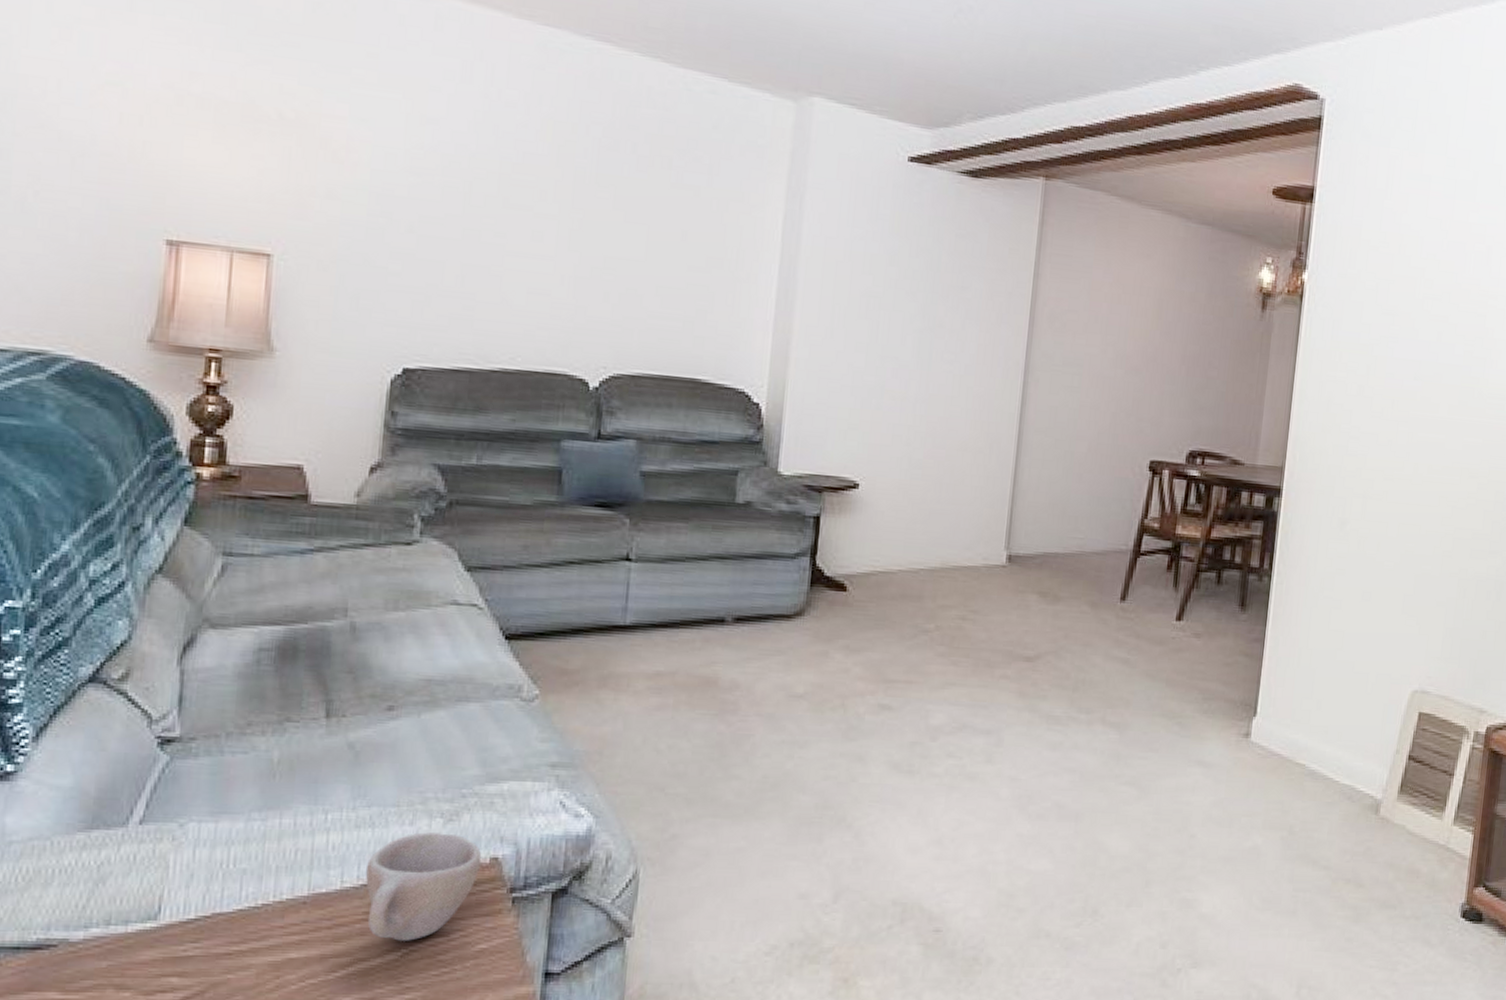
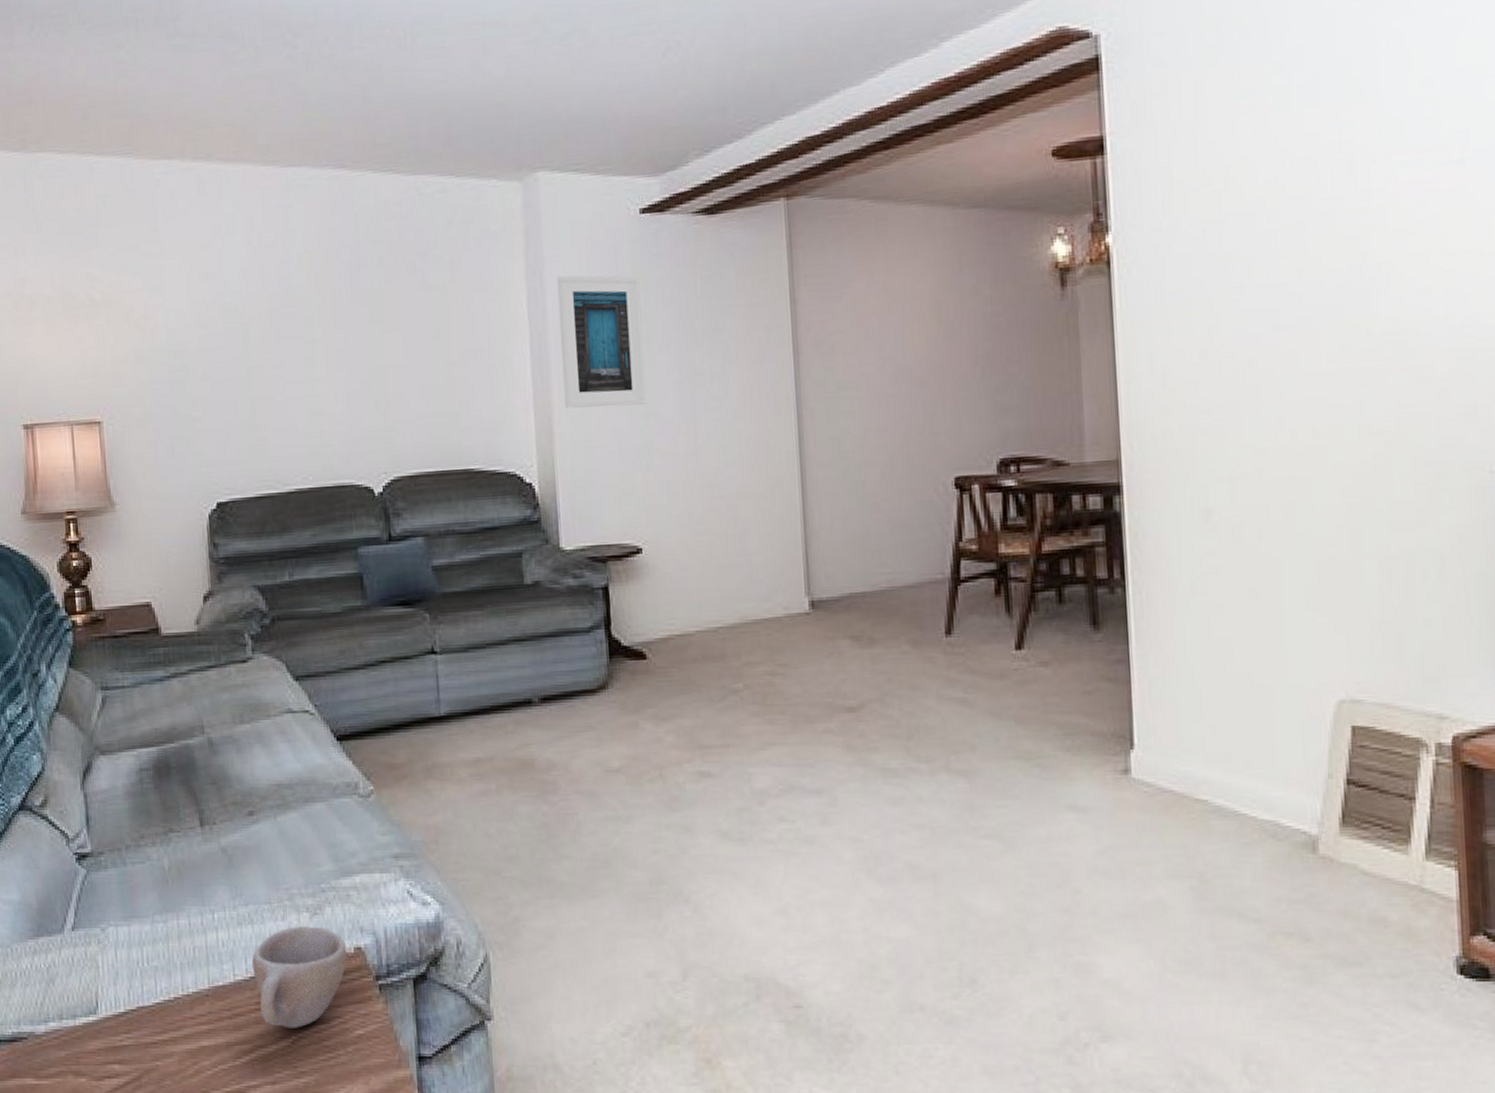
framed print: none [805,204,898,346] -> present [556,275,647,409]

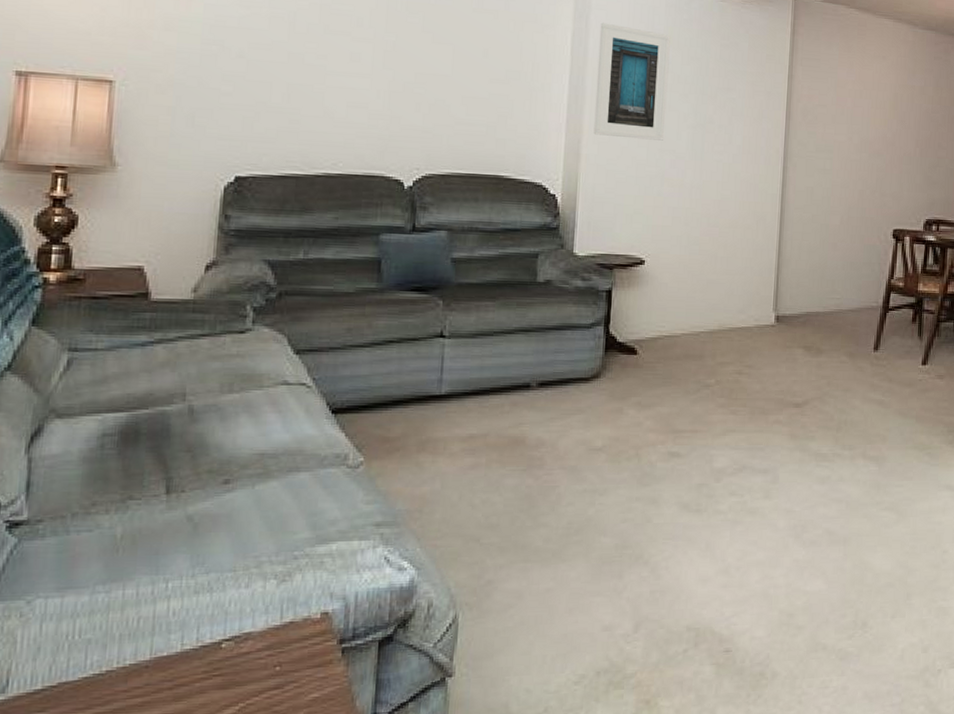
cup: present [251,926,348,1028] -> none [204,593,313,696]

